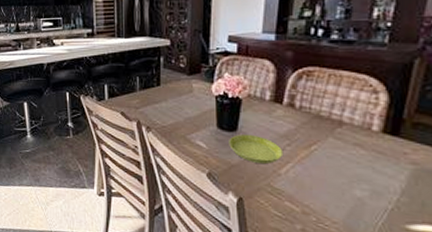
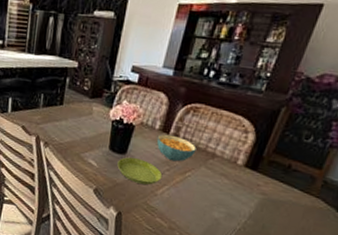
cereal bowl: none [269,104,318,134] -> present [156,134,197,162]

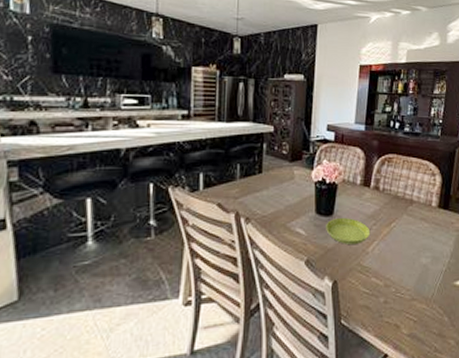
cereal bowl: present [156,134,197,162] -> none [360,188,396,214]

